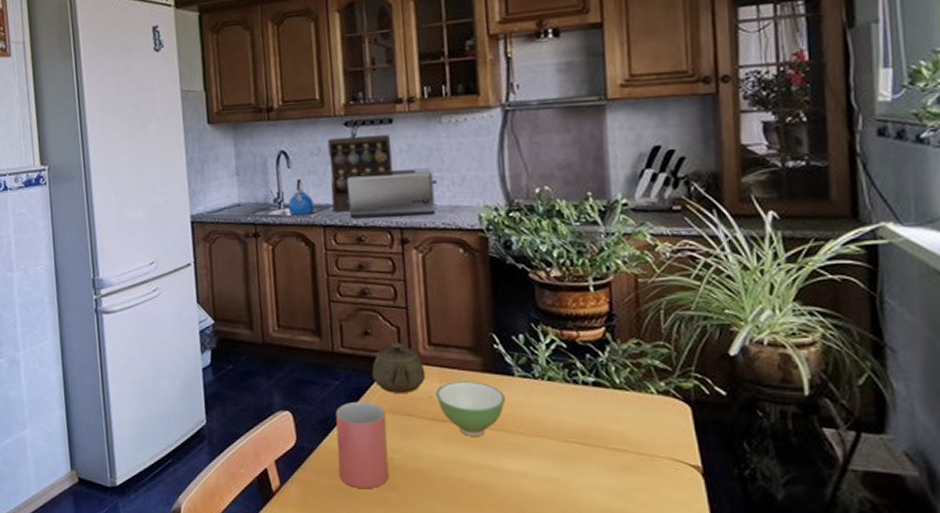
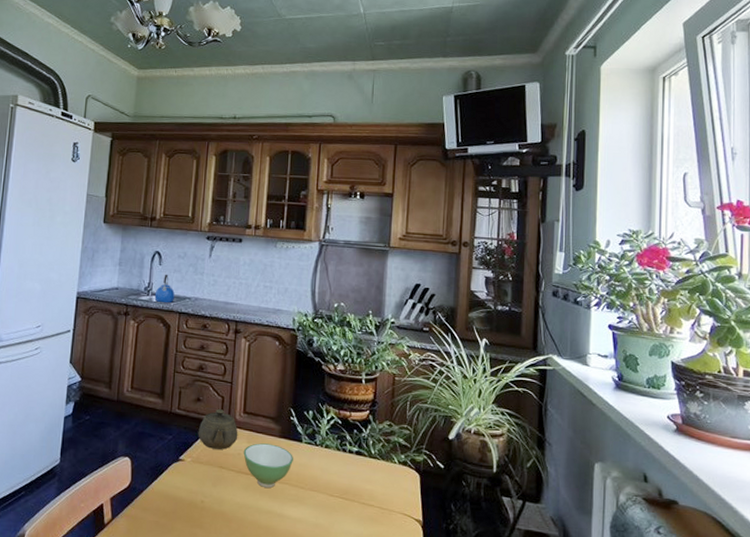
spice rack: present [327,135,393,213] -> none [188,247,238,304]
mug: present [335,401,390,489] -> none [160,453,203,526]
toaster: present [347,168,437,219] -> none [200,275,267,315]

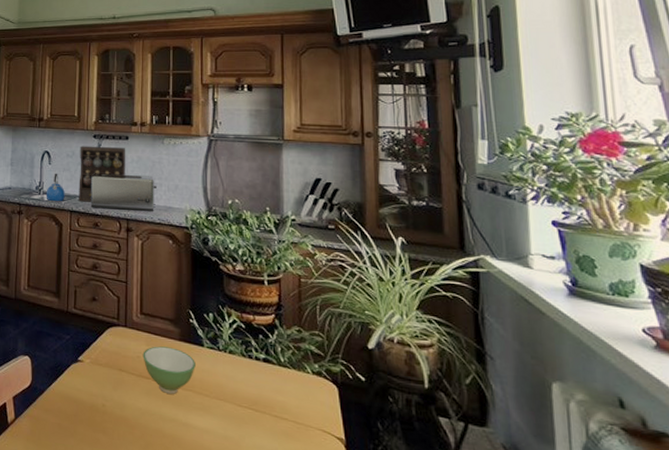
spice rack: none [188,247,238,304] -> present [79,146,125,202]
teapot: present [198,409,238,450] -> none [95,309,136,352]
toaster: none [200,275,267,315] -> present [90,173,156,212]

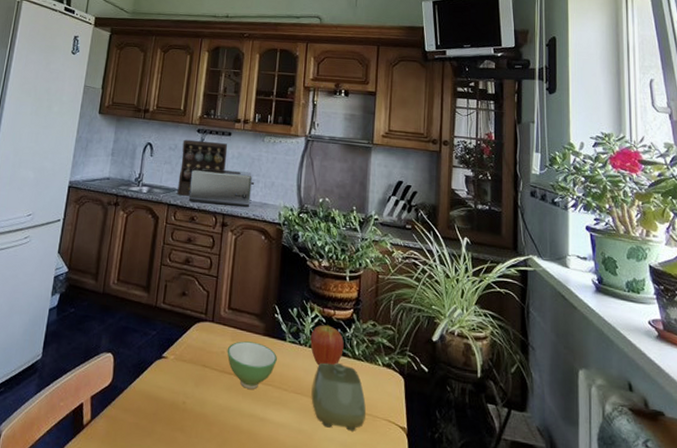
kettle: present [46,174,65,202] -> none [144,166,164,195]
fruit: none [230,330,267,372] -> present [310,325,344,365]
sugar bowl: none [235,369,298,440] -> present [311,362,367,431]

